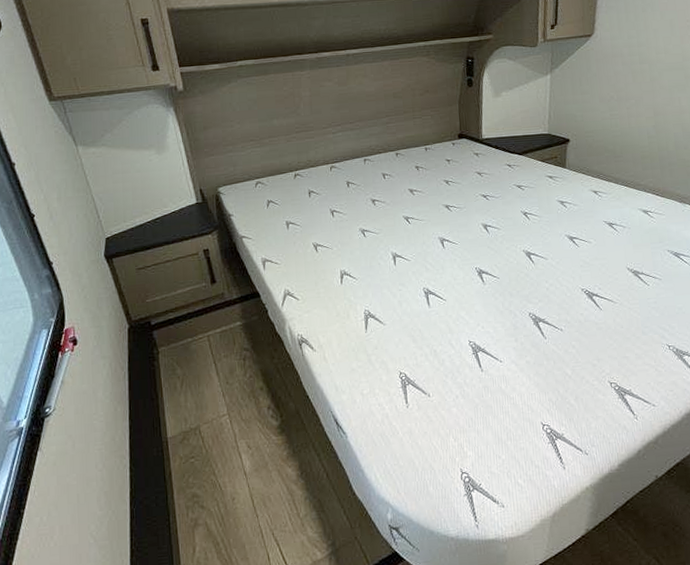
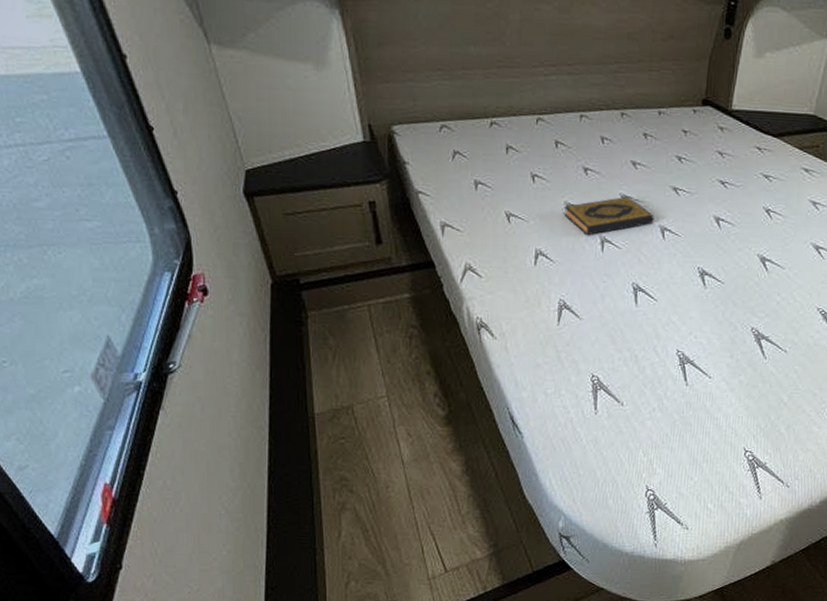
hardback book: none [360,217,434,253] -> present [564,196,654,235]

